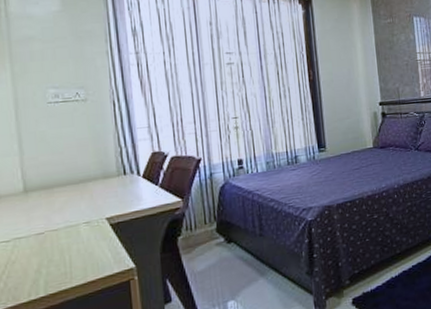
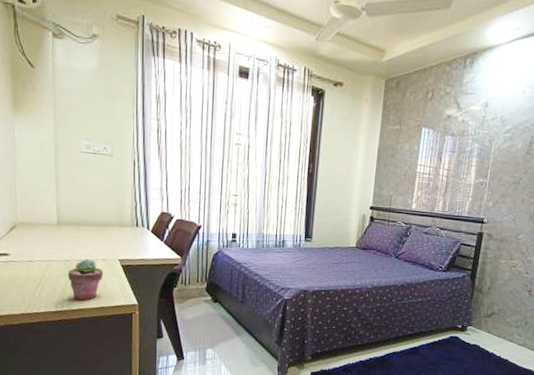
potted succulent: none [41,226,89,281] -> present [67,259,104,301]

